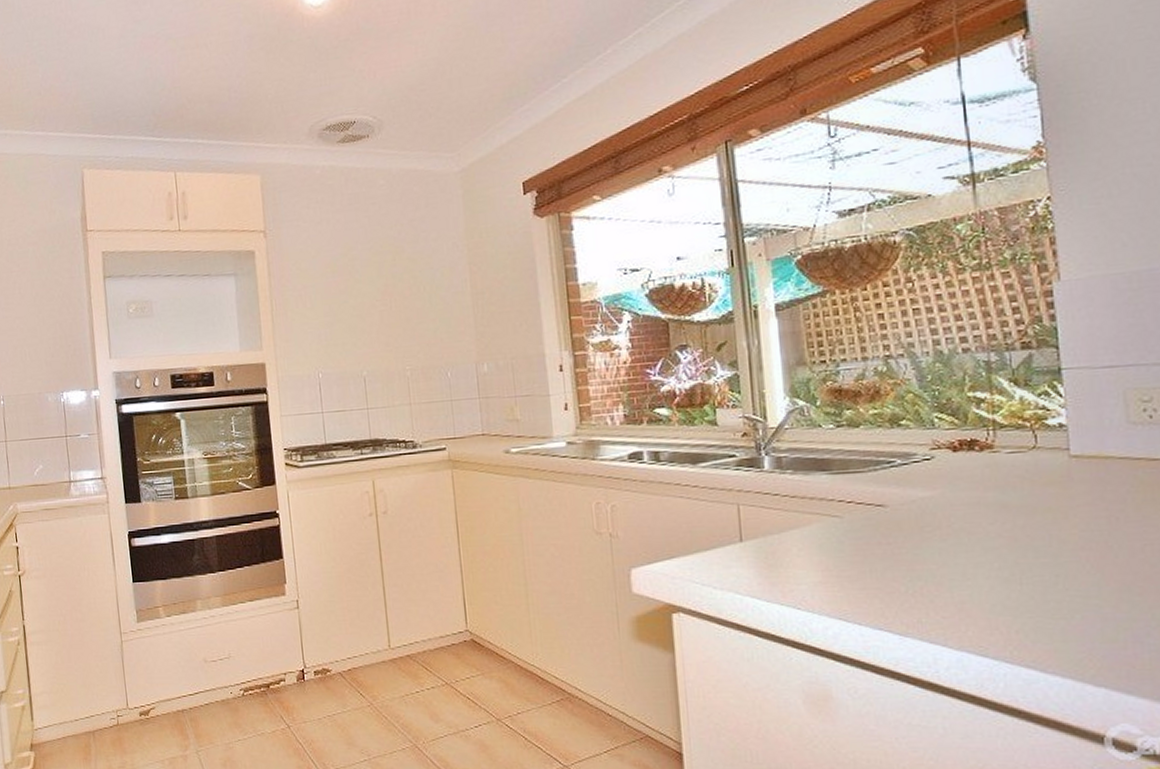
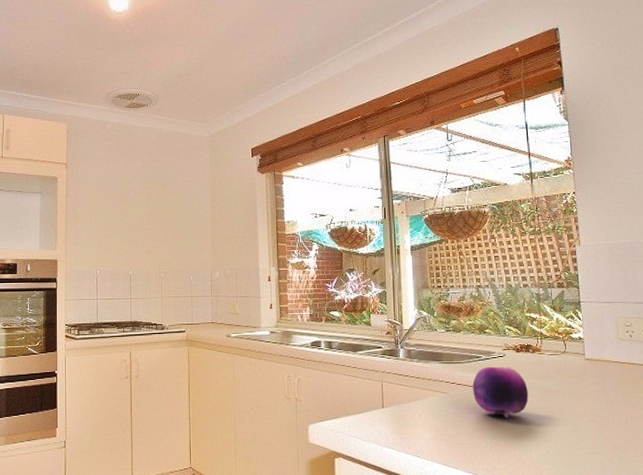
fruit: none [881,474,974,551] -> present [473,366,529,419]

